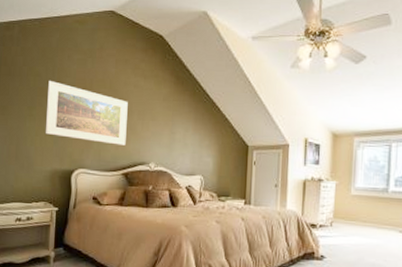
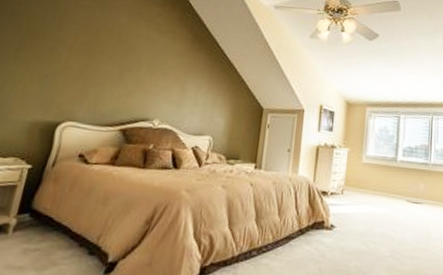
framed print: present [46,80,128,145] -> none [32,23,138,99]

